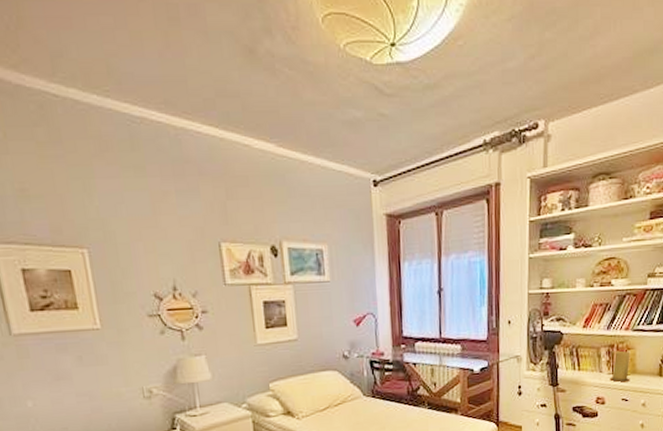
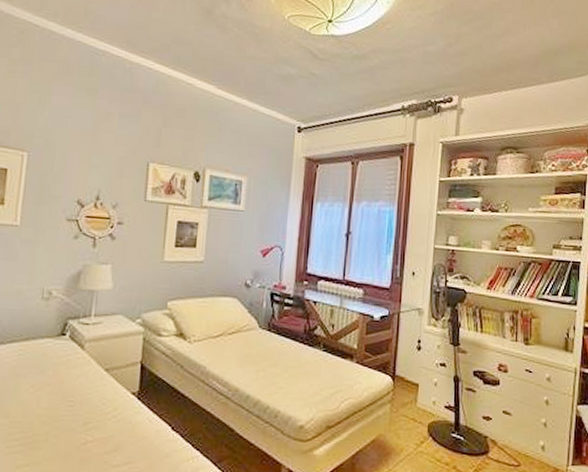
candle: present [610,350,630,383] -> none [513,317,535,352]

